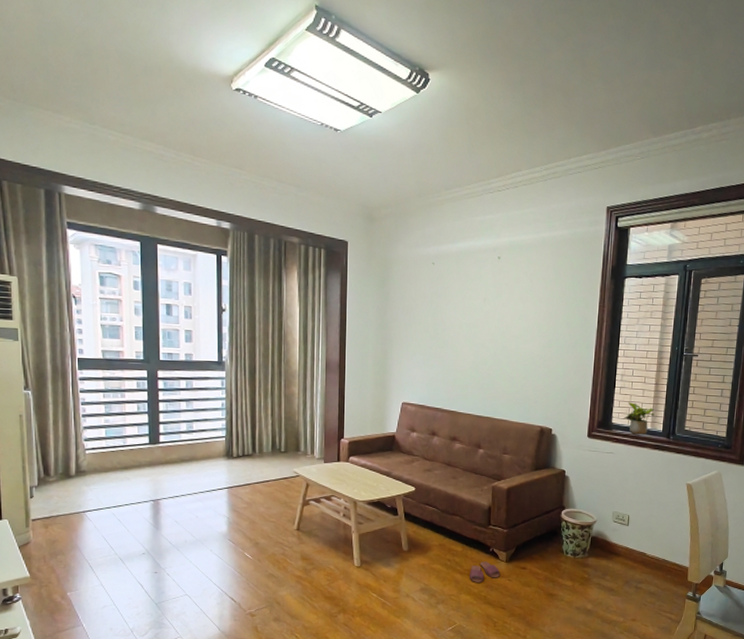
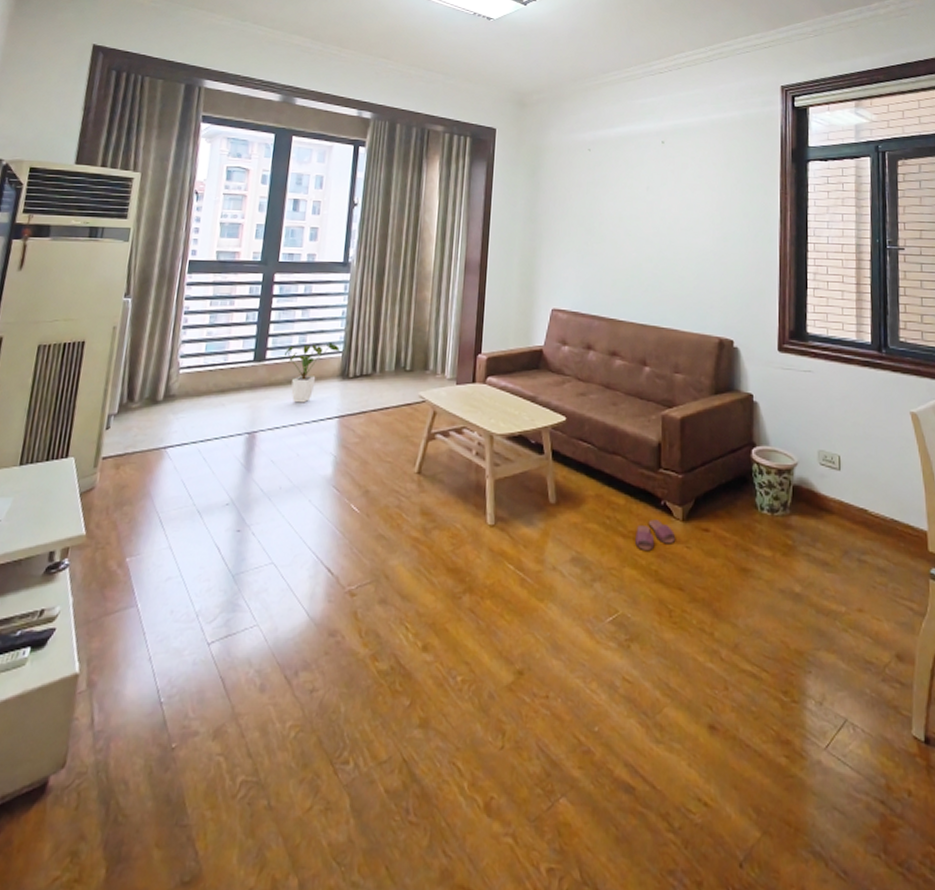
house plant: none [176,428,223,477] -> present [285,342,340,403]
potted plant: present [623,402,654,435] -> none [821,307,859,348]

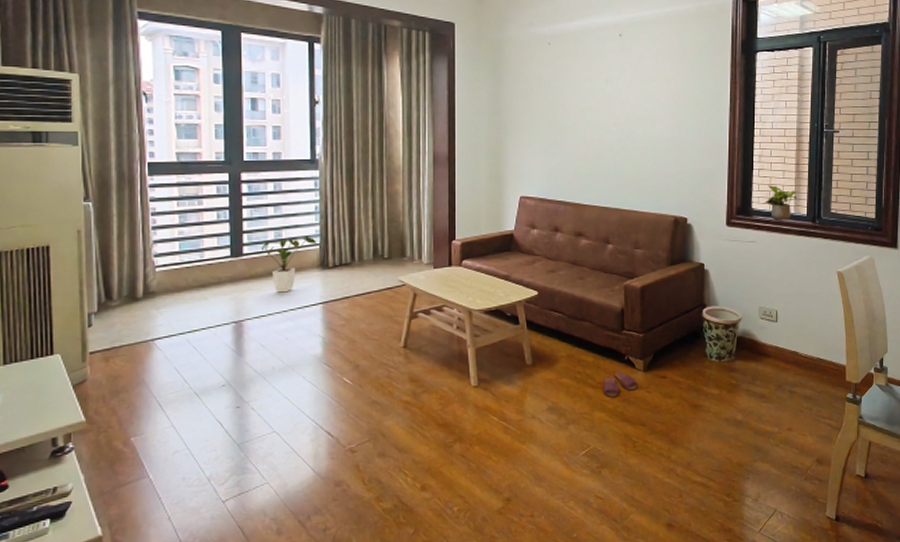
potted plant: none [821,307,859,348] -> present [764,185,797,221]

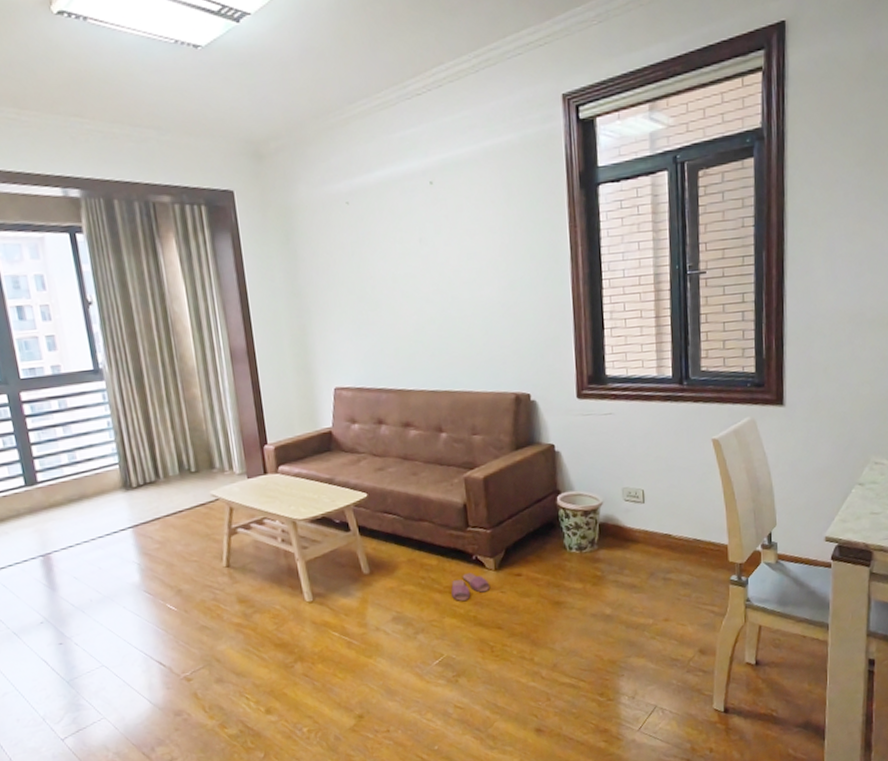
house plant: present [262,235,316,293] -> none [57,455,115,520]
potted plant: present [764,185,797,221] -> none [620,345,659,387]

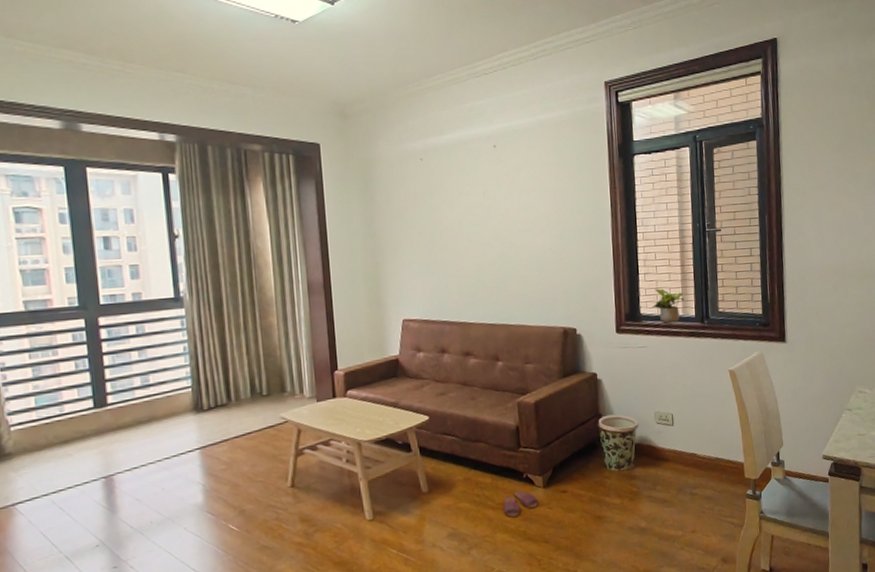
potted plant: none [620,345,659,387] -> present [652,288,684,324]

